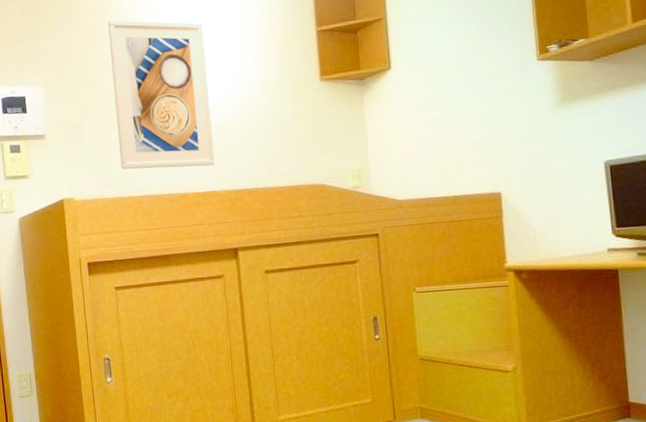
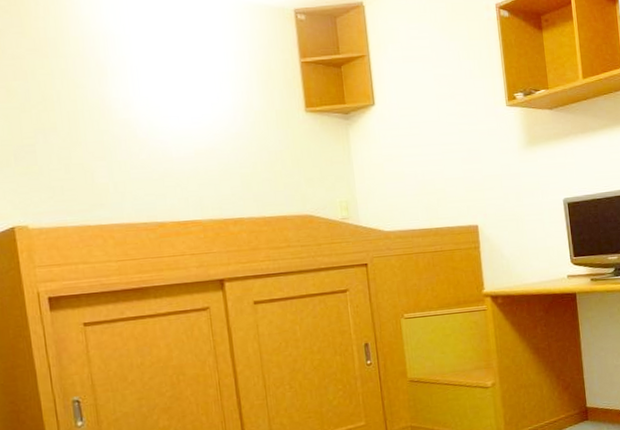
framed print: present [108,20,215,170] -> none [63,30,196,196]

